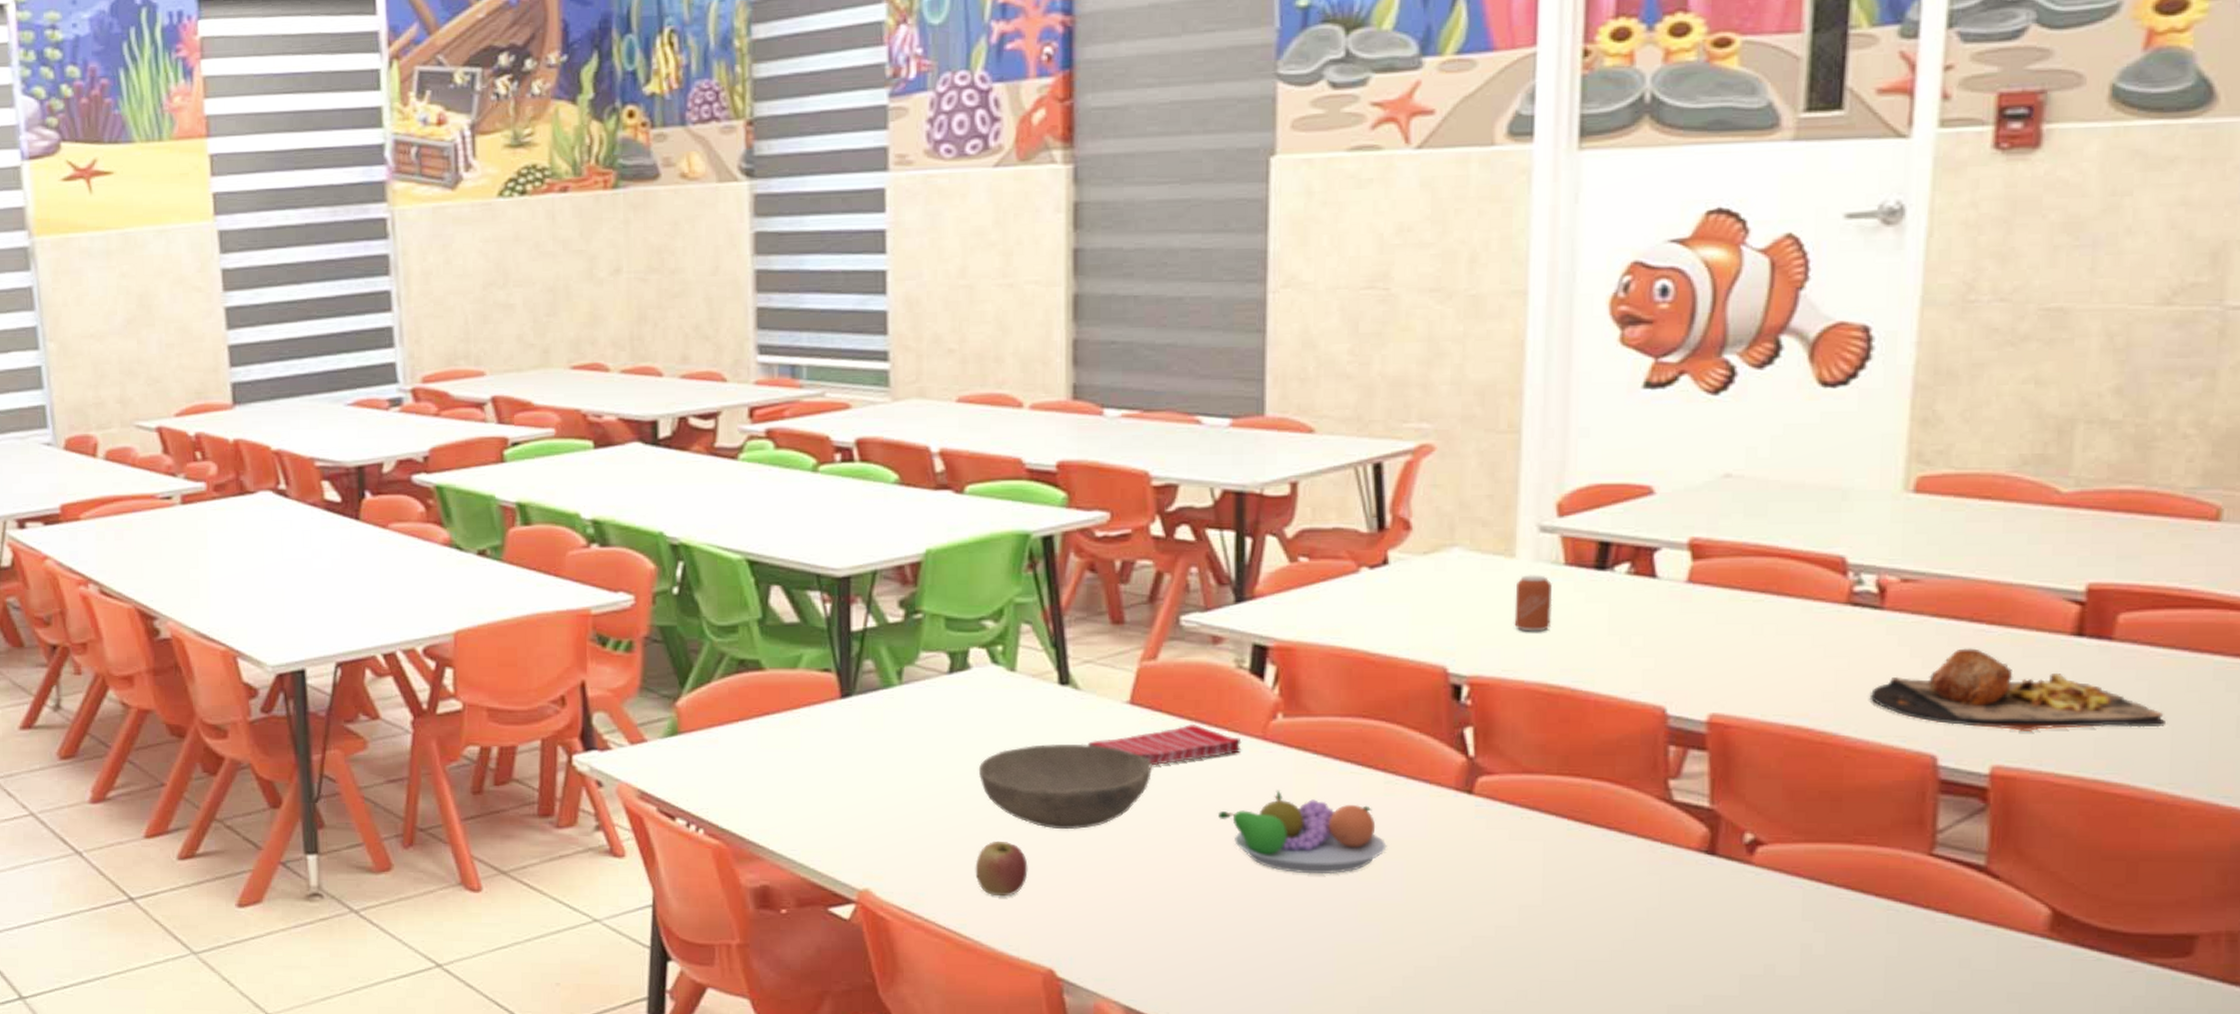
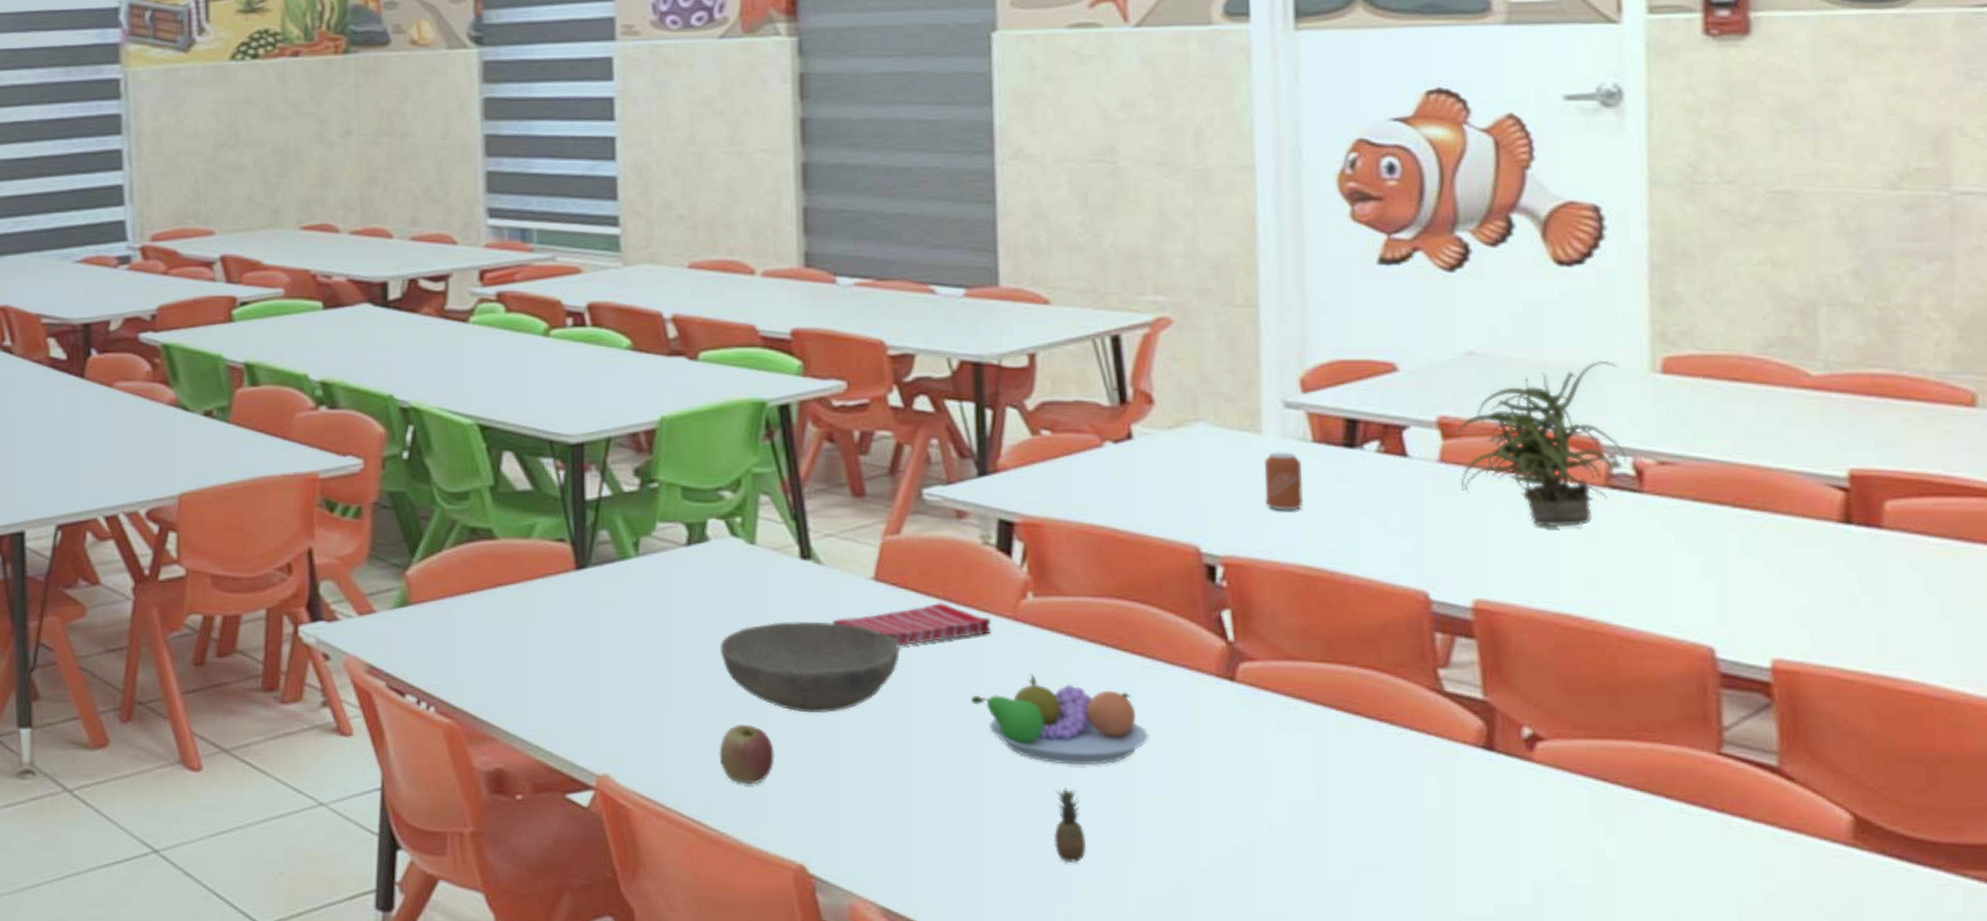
fruit: none [1290,895,1320,964] -> present [1053,788,1086,864]
potted plant: none [1706,481,1872,644] -> present [1455,361,1627,528]
food tray: present [1869,648,2165,733] -> none [1638,534,1947,624]

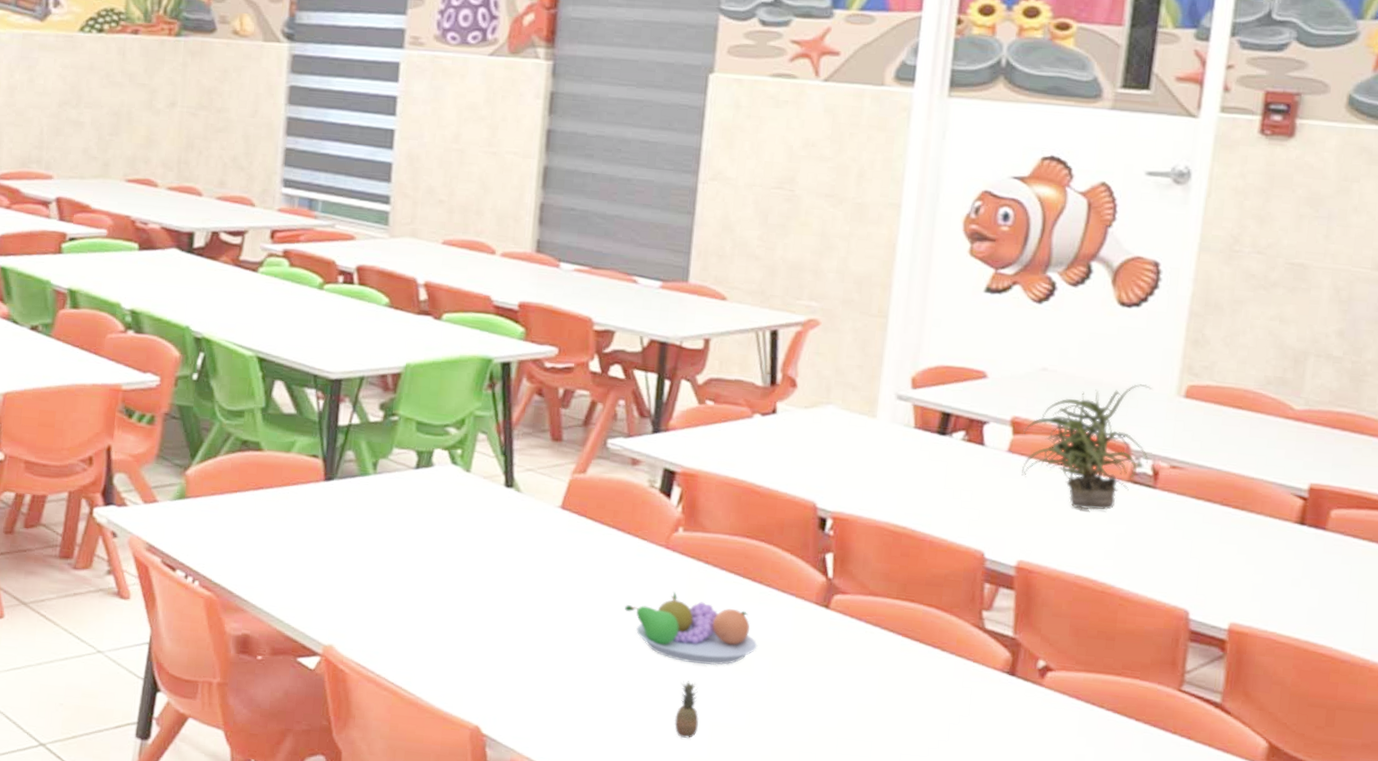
bowl: present [719,621,900,714] -> none [432,535,575,610]
apple: present [719,723,775,785] -> none [422,613,466,661]
dish towel: present [833,602,992,647] -> none [524,529,648,562]
can: present [1264,452,1304,511] -> none [871,433,903,481]

